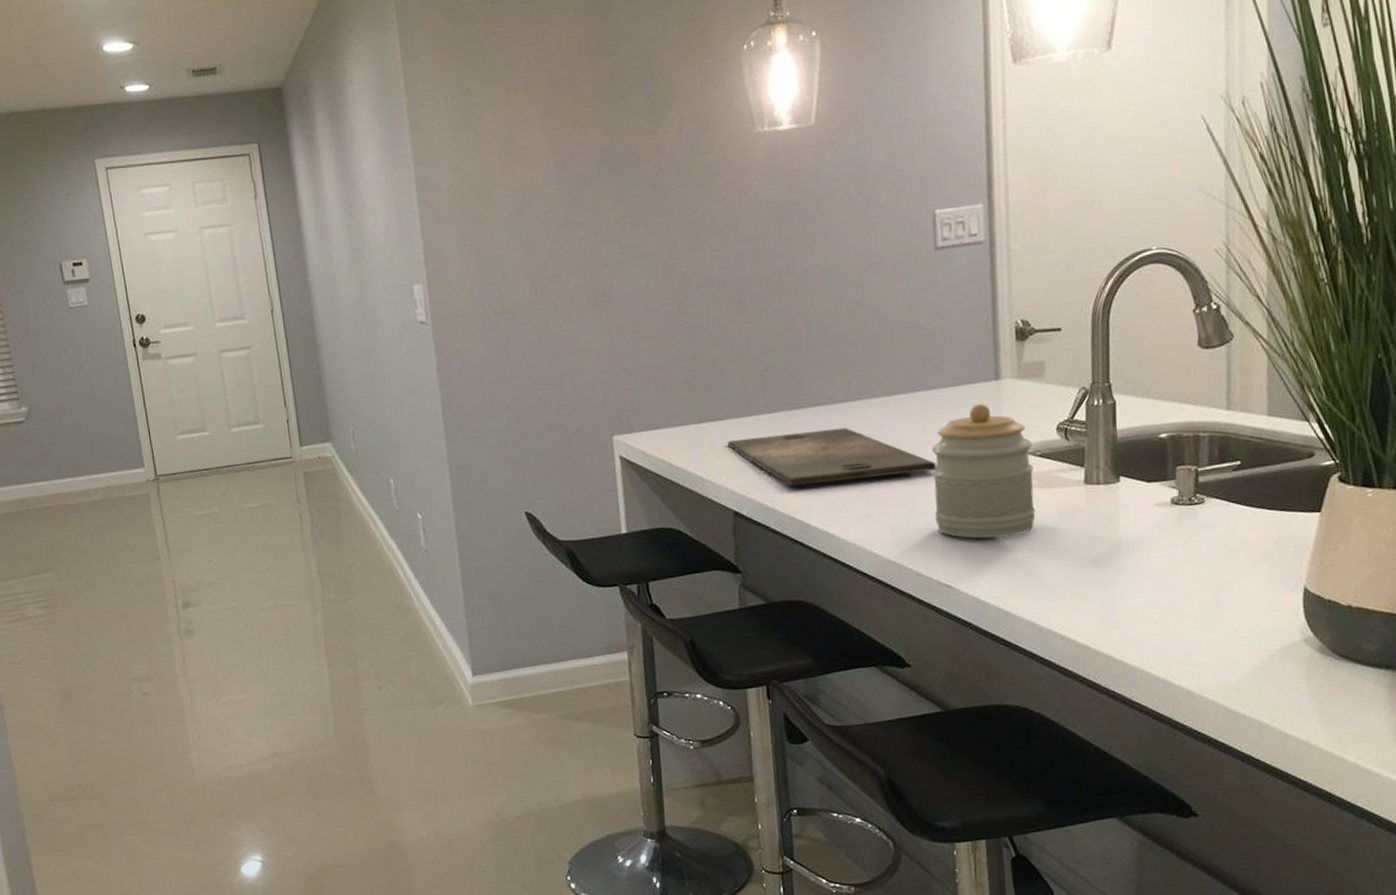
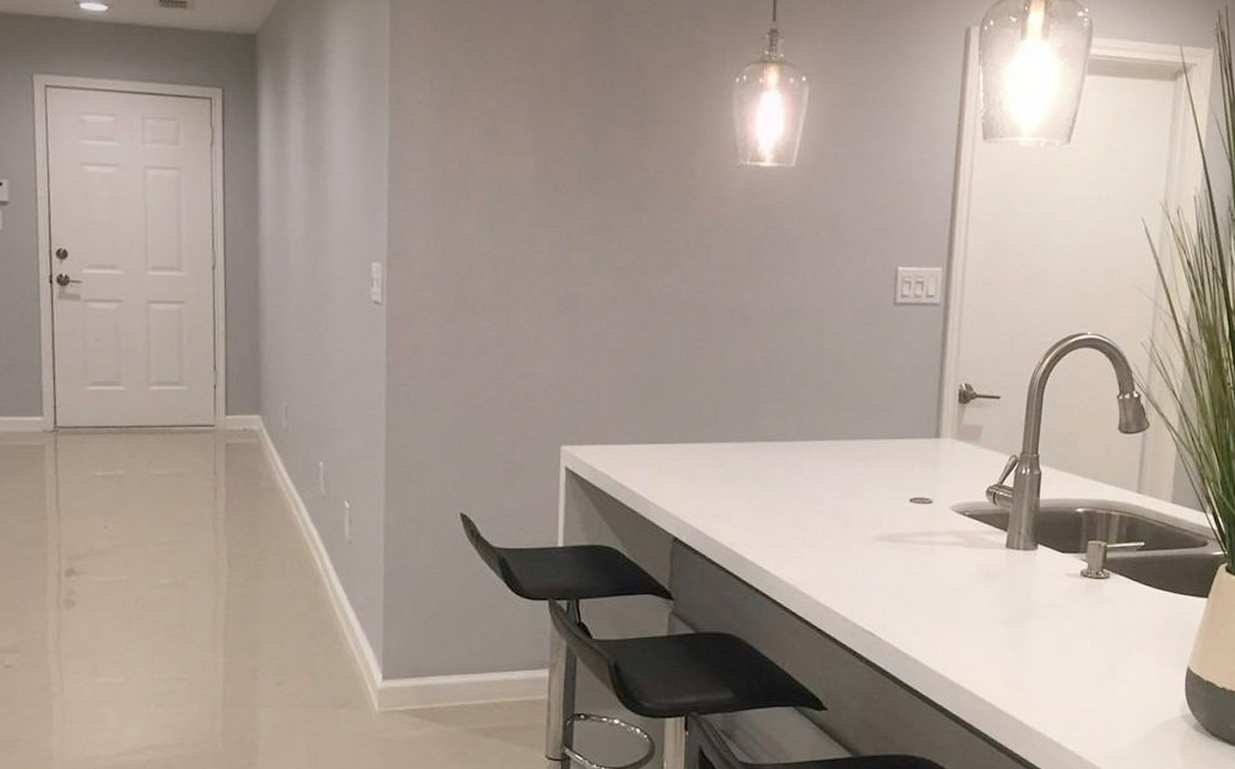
cutting board: present [727,427,936,487] -> none [674,465,872,520]
jar: present [931,403,1036,539] -> none [866,458,963,591]

